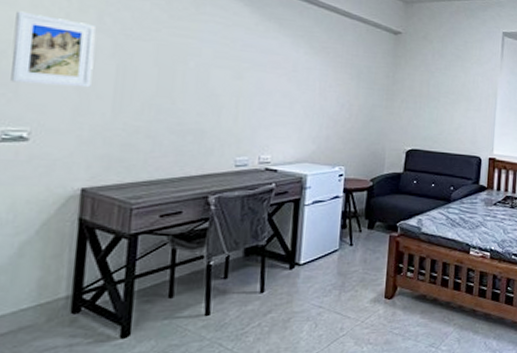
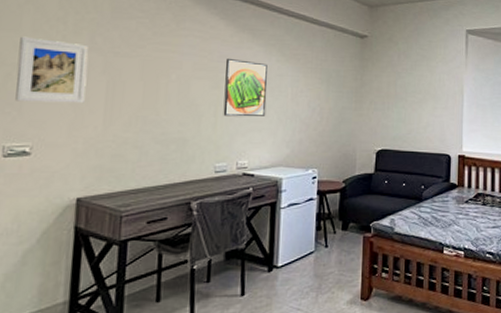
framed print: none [245,47,295,111] -> present [223,58,268,117]

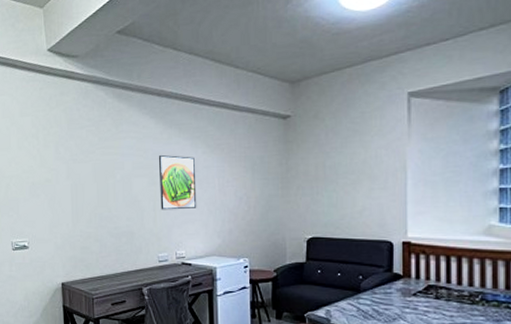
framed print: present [15,36,89,104] -> none [11,153,58,206]

